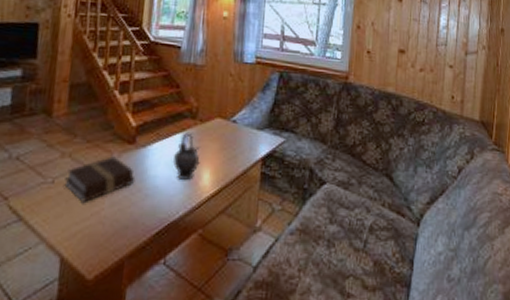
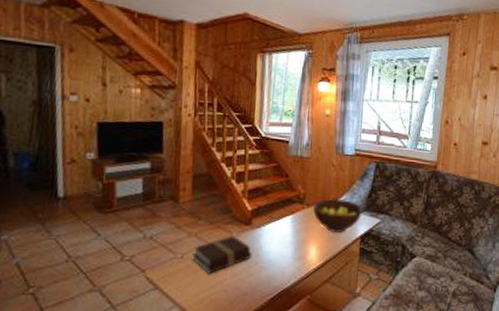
teapot: present [173,133,200,180] -> none [284,216,307,255]
fruit bowl: none [206,112,264,153] -> present [312,198,363,232]

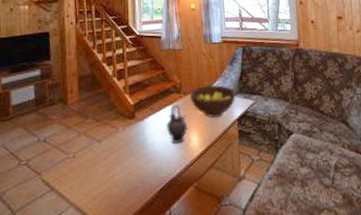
book: present [192,236,252,274] -> none [83,131,138,170]
teapot: none [284,216,307,255] -> present [166,105,188,143]

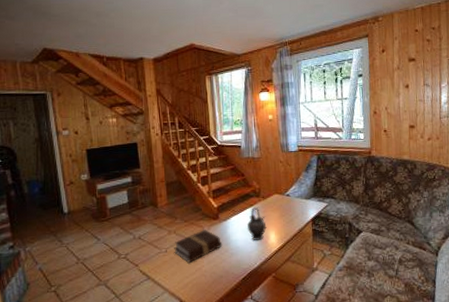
book: none [83,131,138,170] -> present [174,230,223,263]
fruit bowl: present [189,84,236,117] -> none [267,189,311,218]

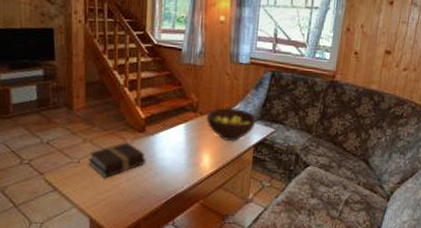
teapot: present [246,207,267,240] -> none [177,124,201,162]
fruit bowl: none [267,189,311,218] -> present [206,107,257,141]

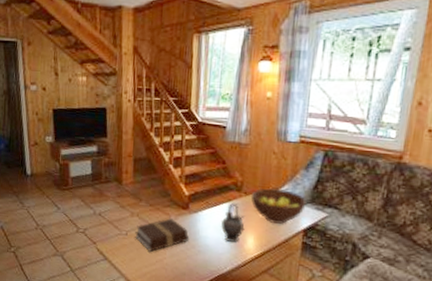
teapot: none [177,124,201,162] -> present [220,203,245,242]

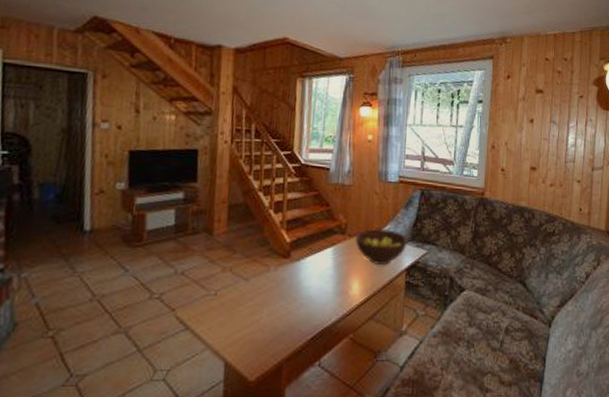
book: present [135,218,190,252] -> none [226,270,291,312]
teapot: present [220,203,245,242] -> none [324,247,349,290]

